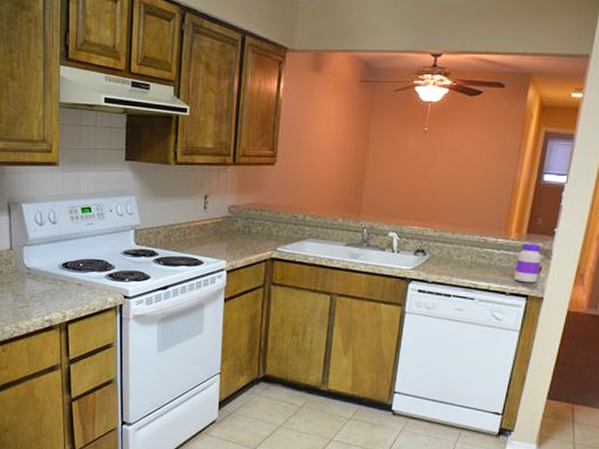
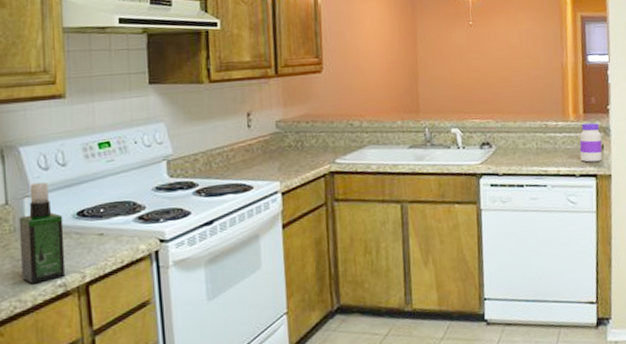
spray bottle: none [19,235,52,316] -> present [18,183,66,283]

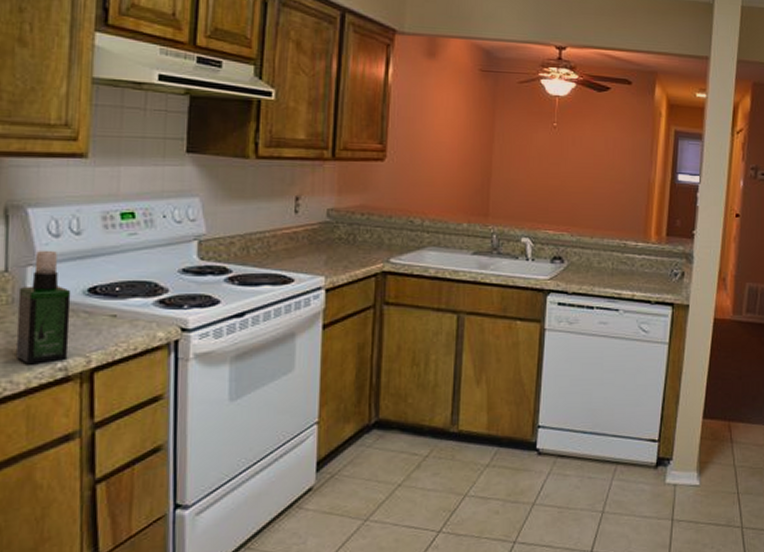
jar: present [579,122,602,162] -> none [658,246,683,290]

